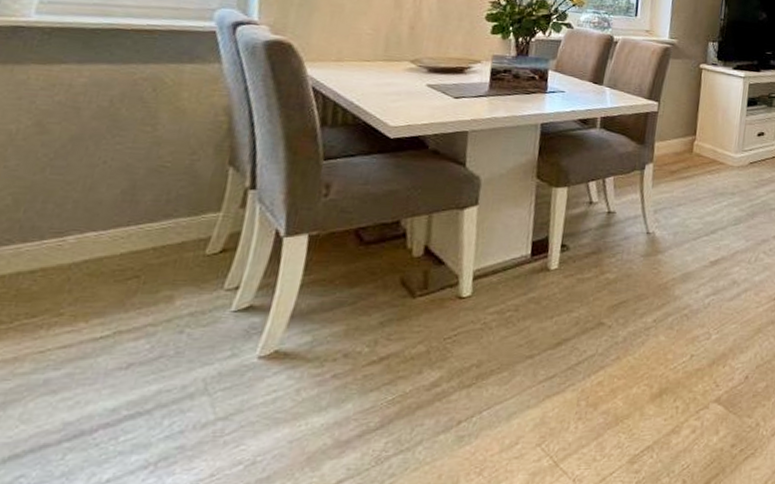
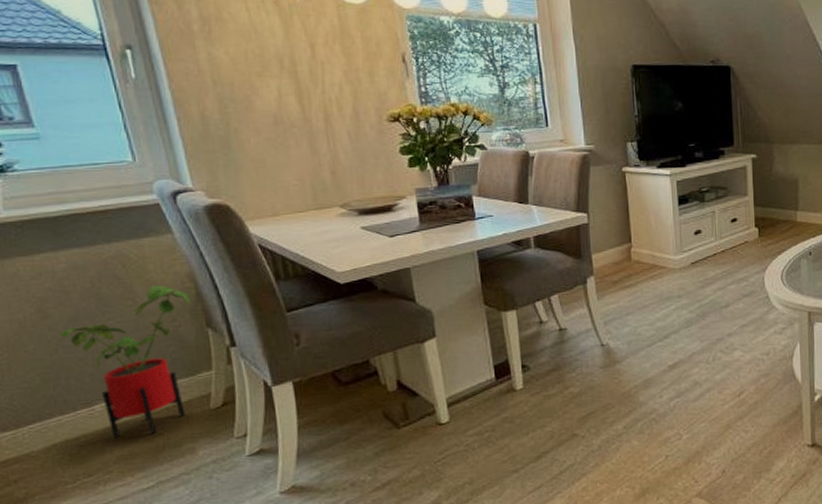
house plant: none [54,114,222,277] -> present [60,285,191,439]

